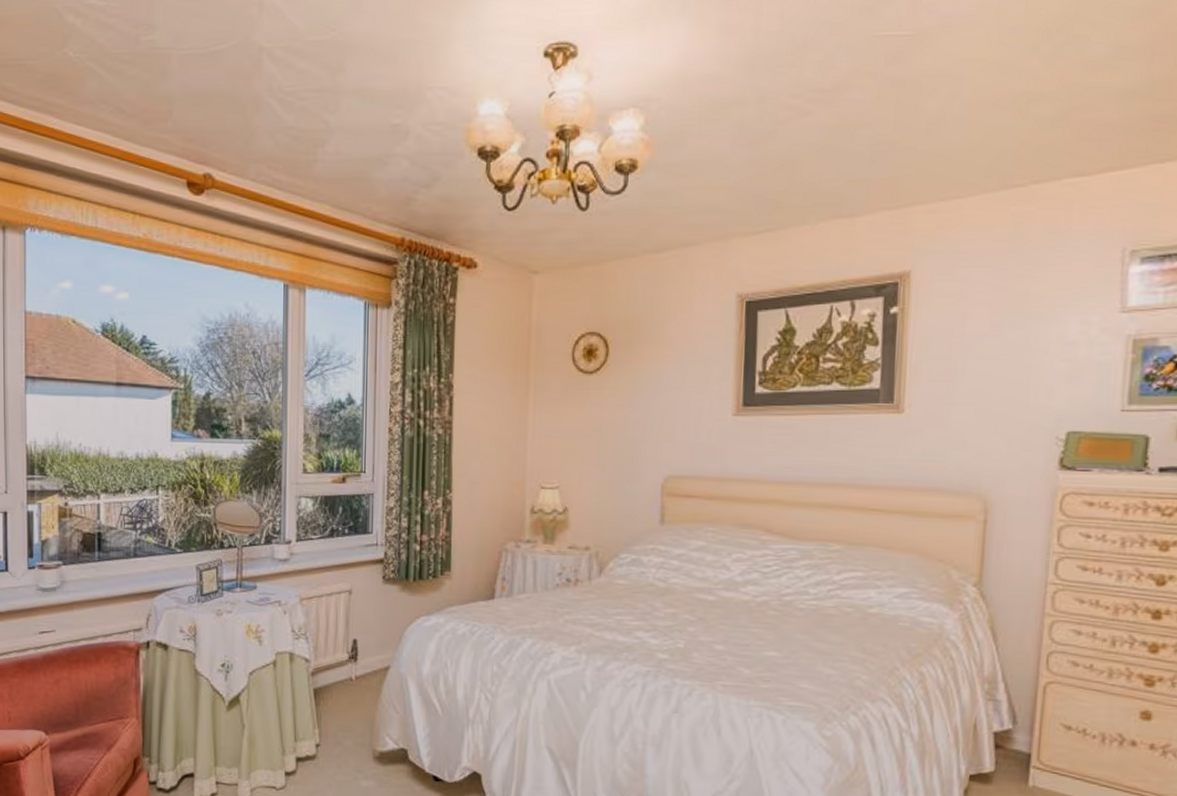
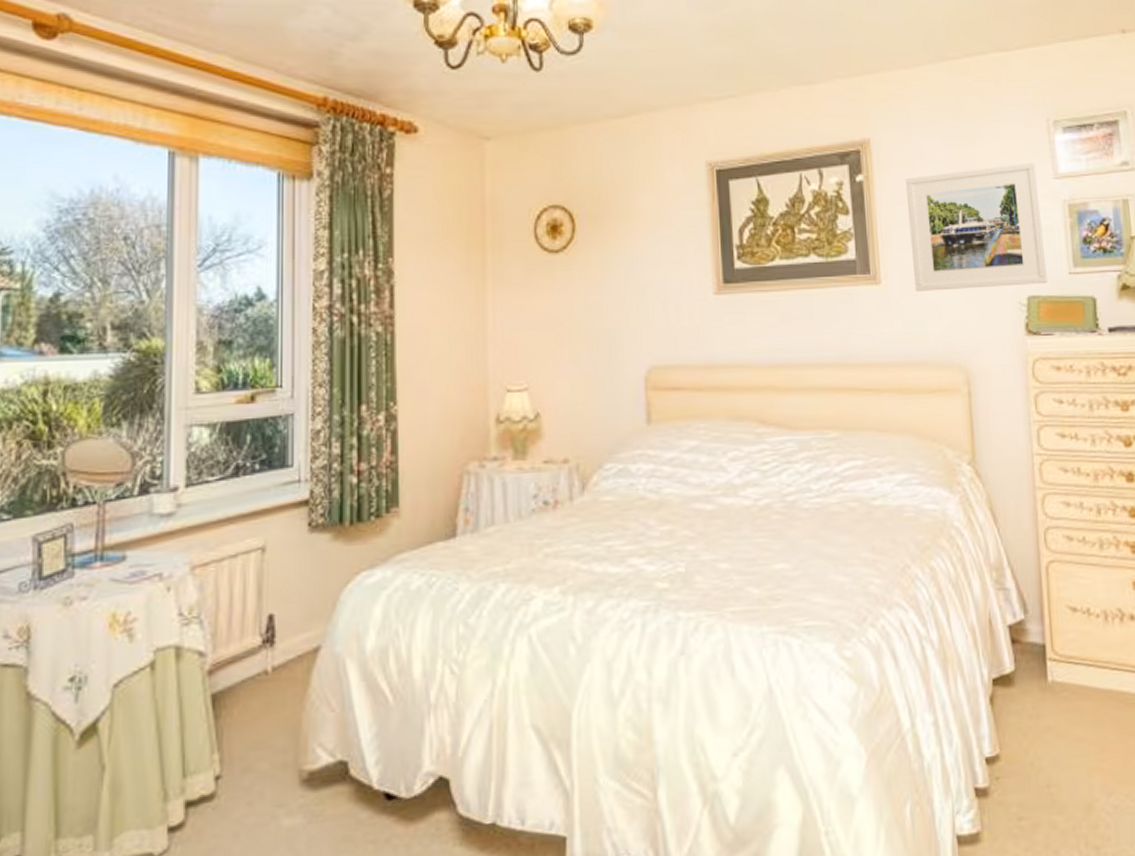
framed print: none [940,295,1100,422] -> present [905,162,1048,291]

